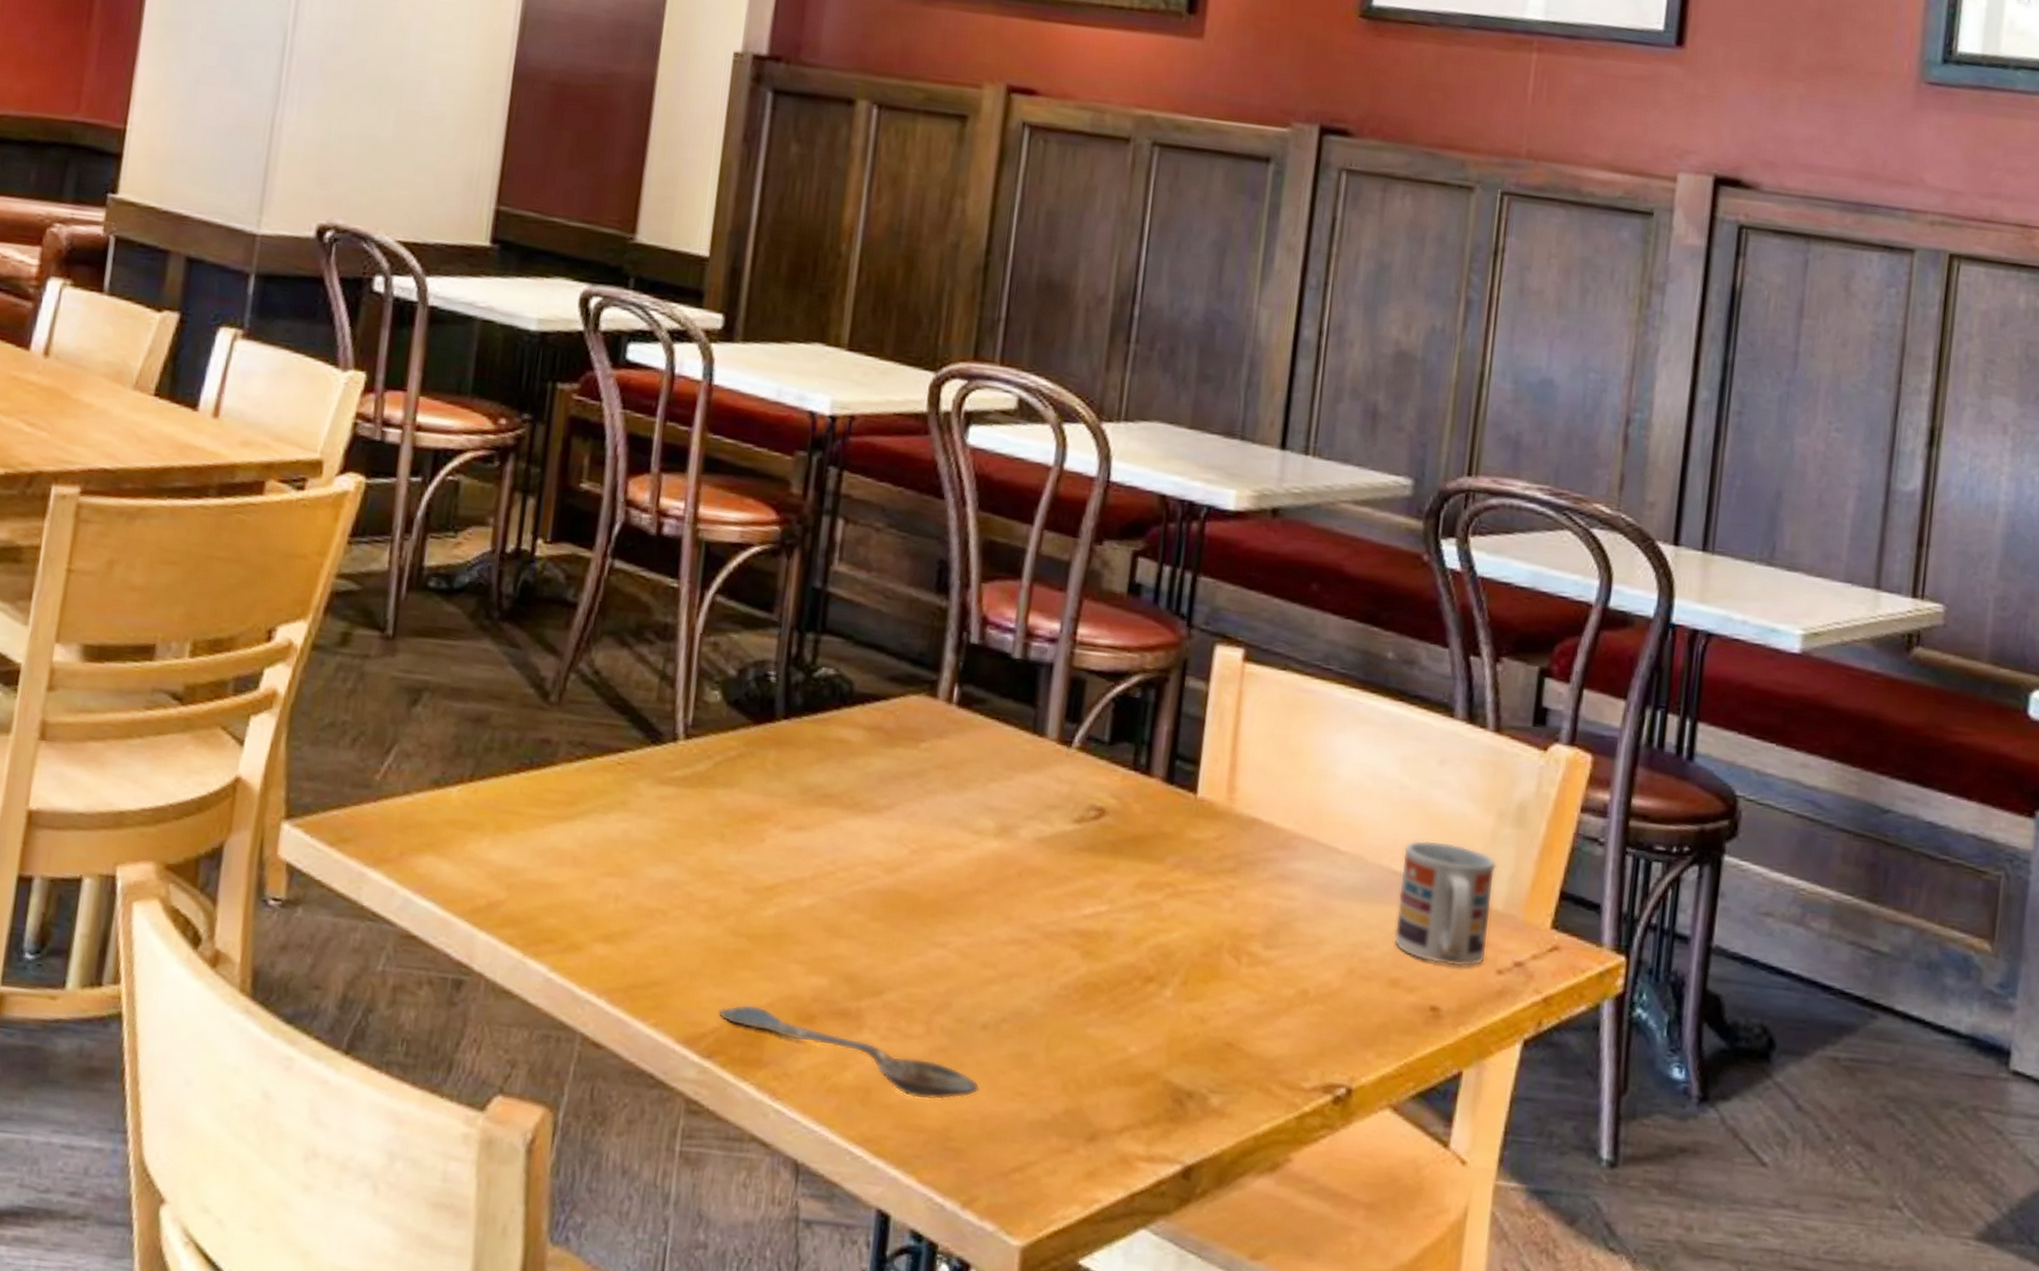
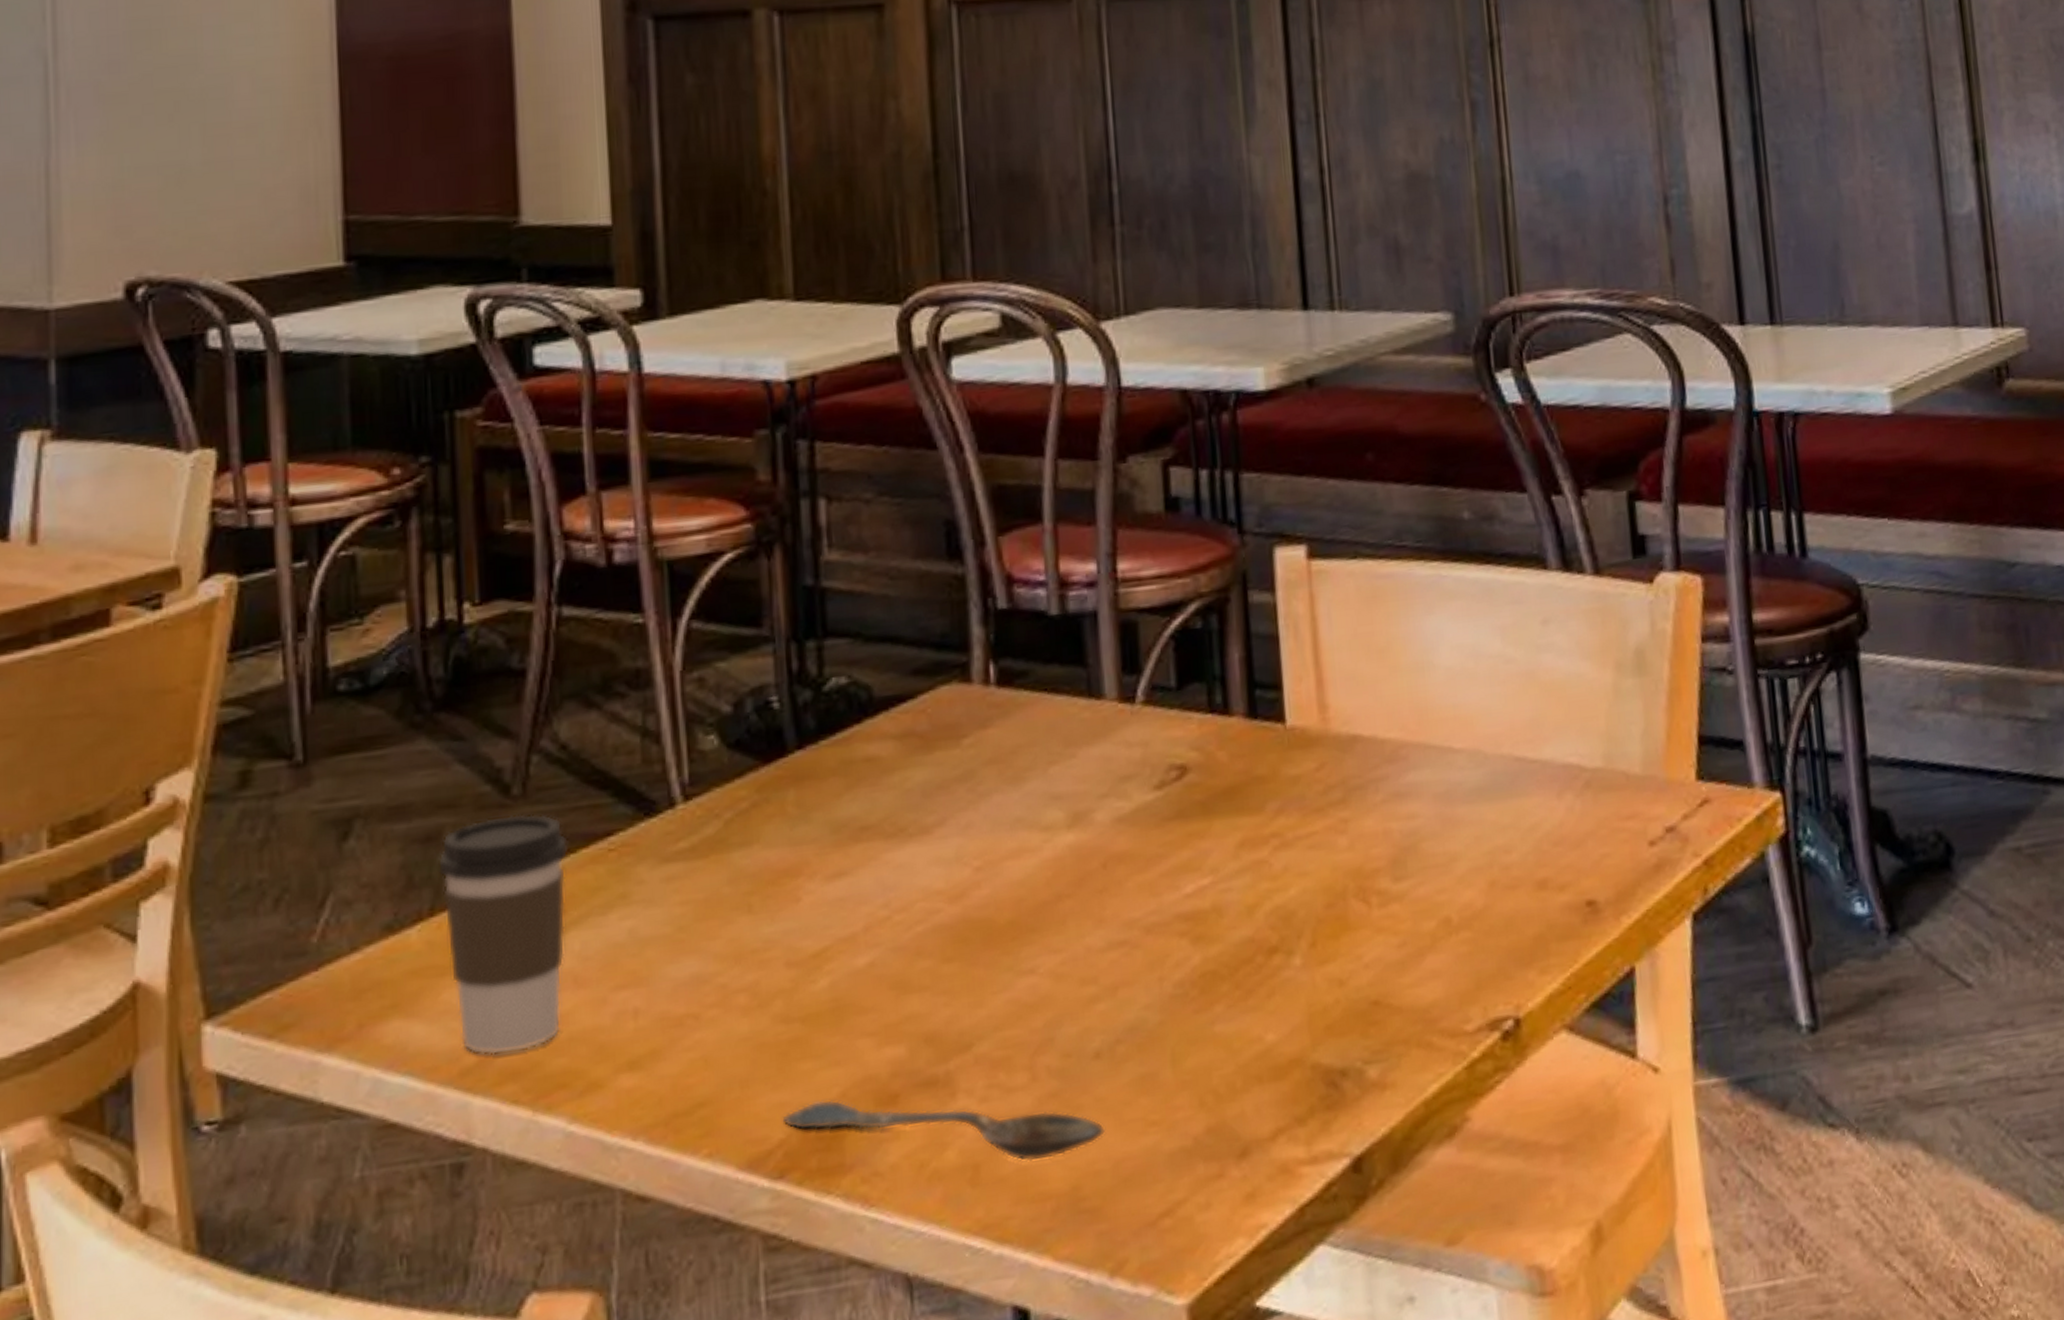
coffee cup: none [477,715,588,906] -> present [437,813,569,1055]
cup: present [1393,840,1497,967] -> none [1522,710,1635,852]

